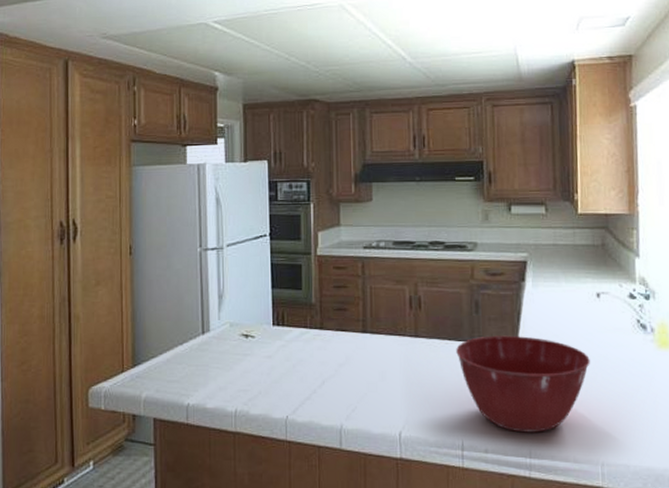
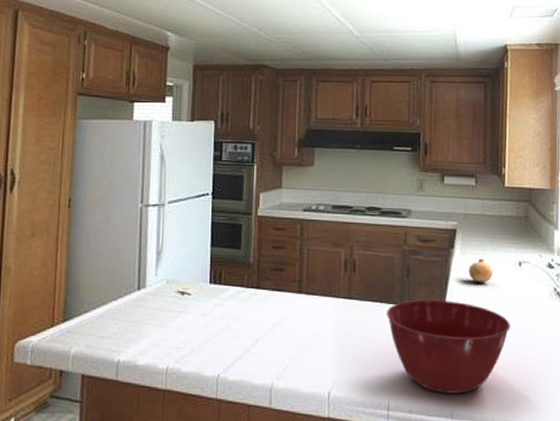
fruit: none [542,291,569,317] -> present [469,259,493,283]

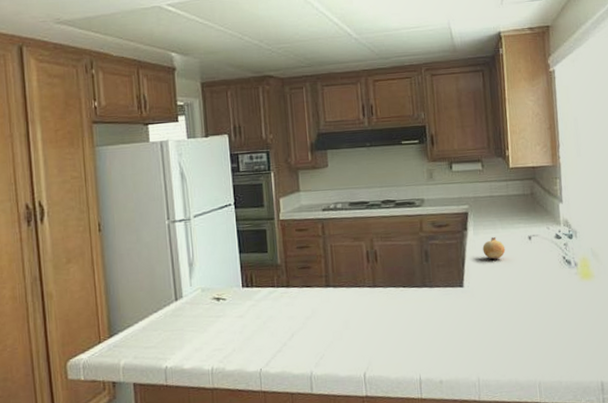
mixing bowl: present [387,299,510,394] -> none [410,278,526,363]

